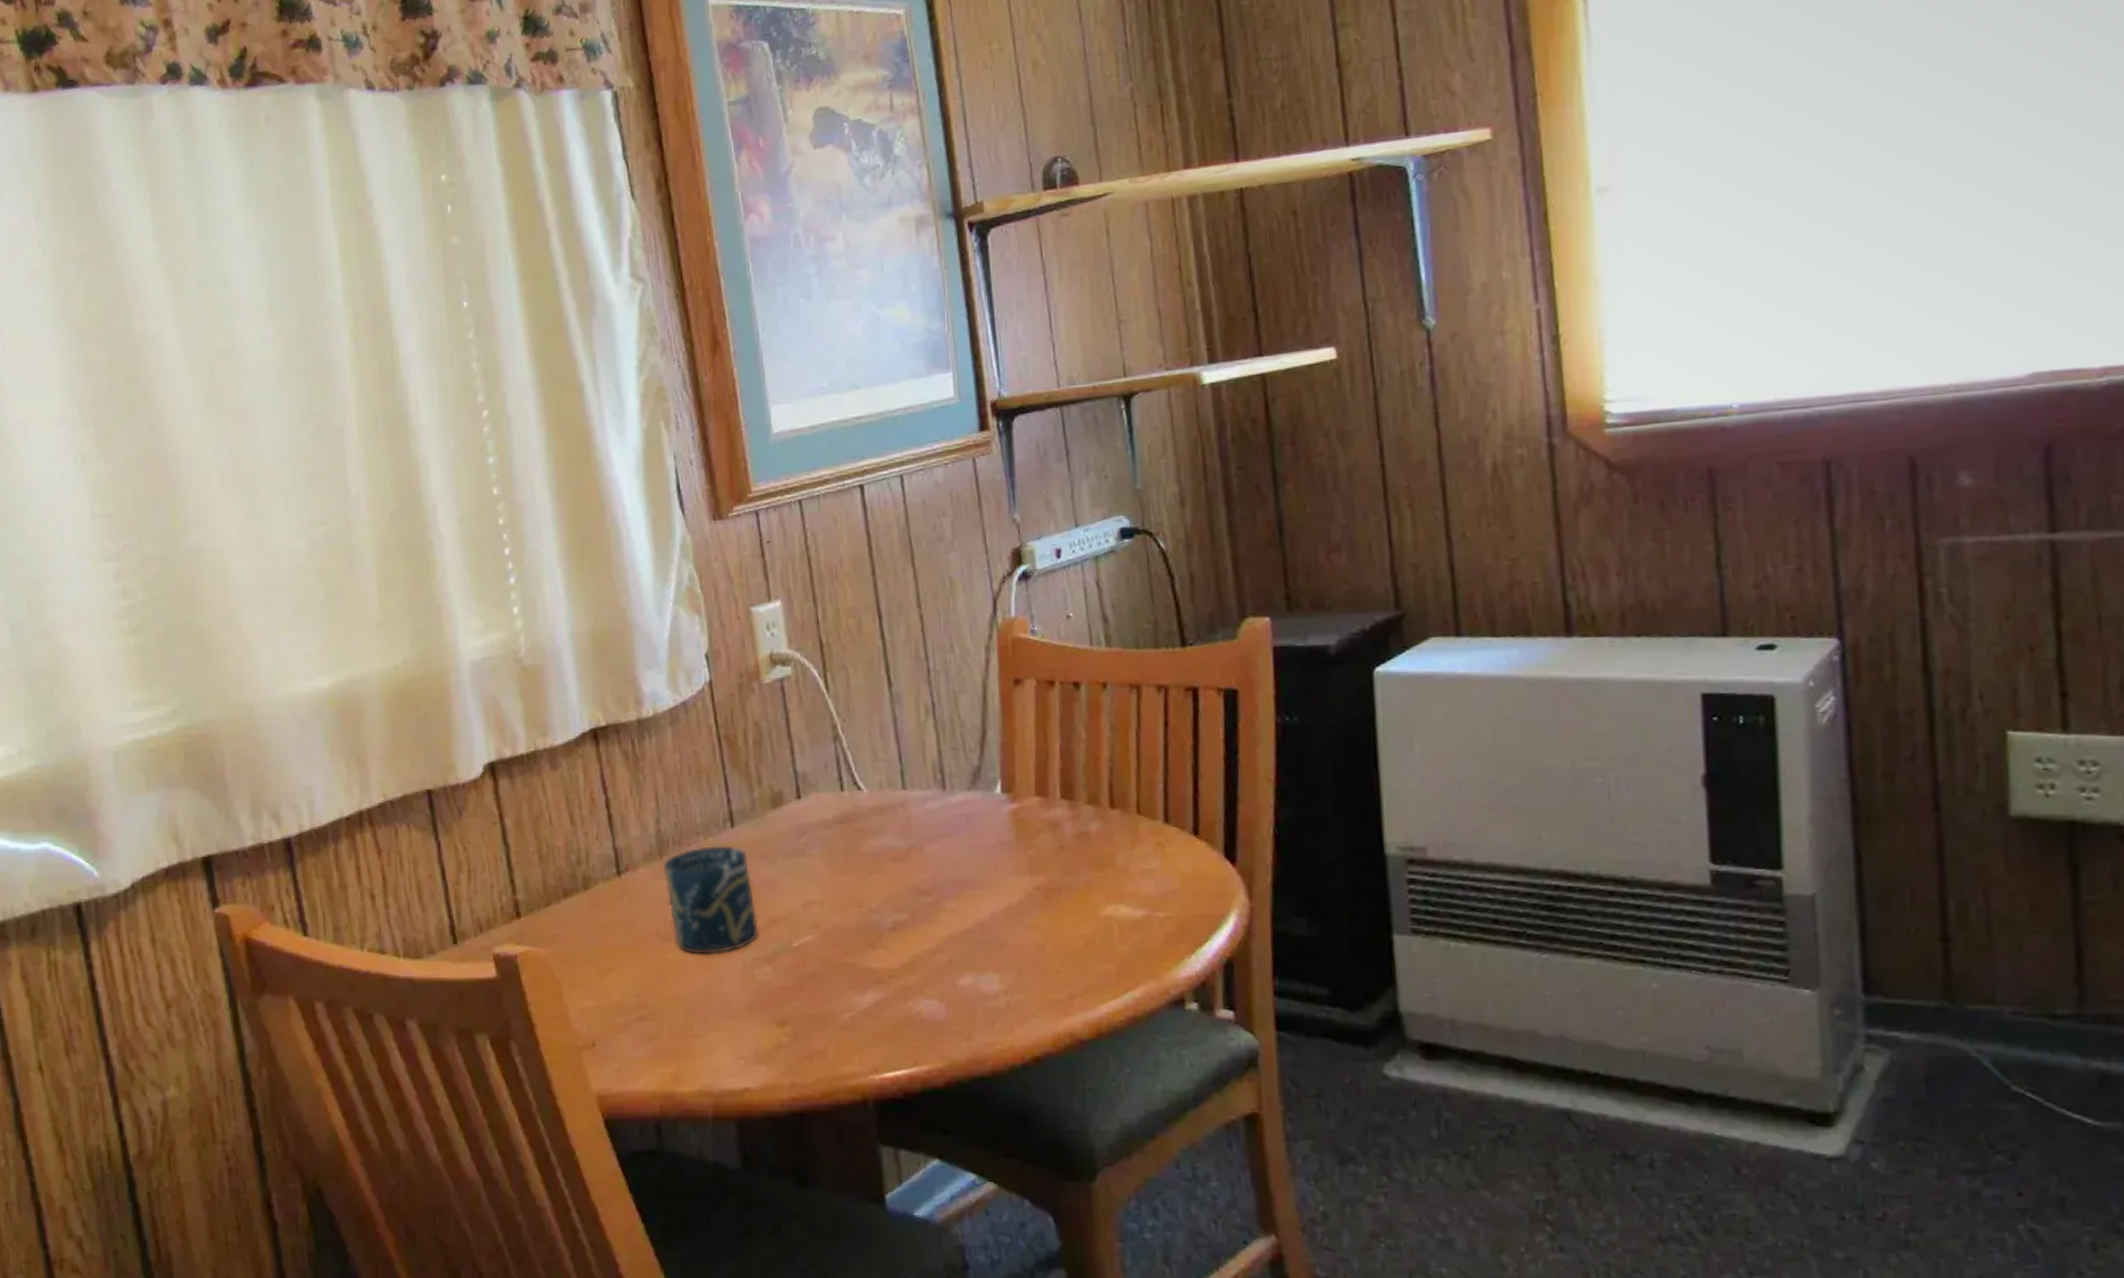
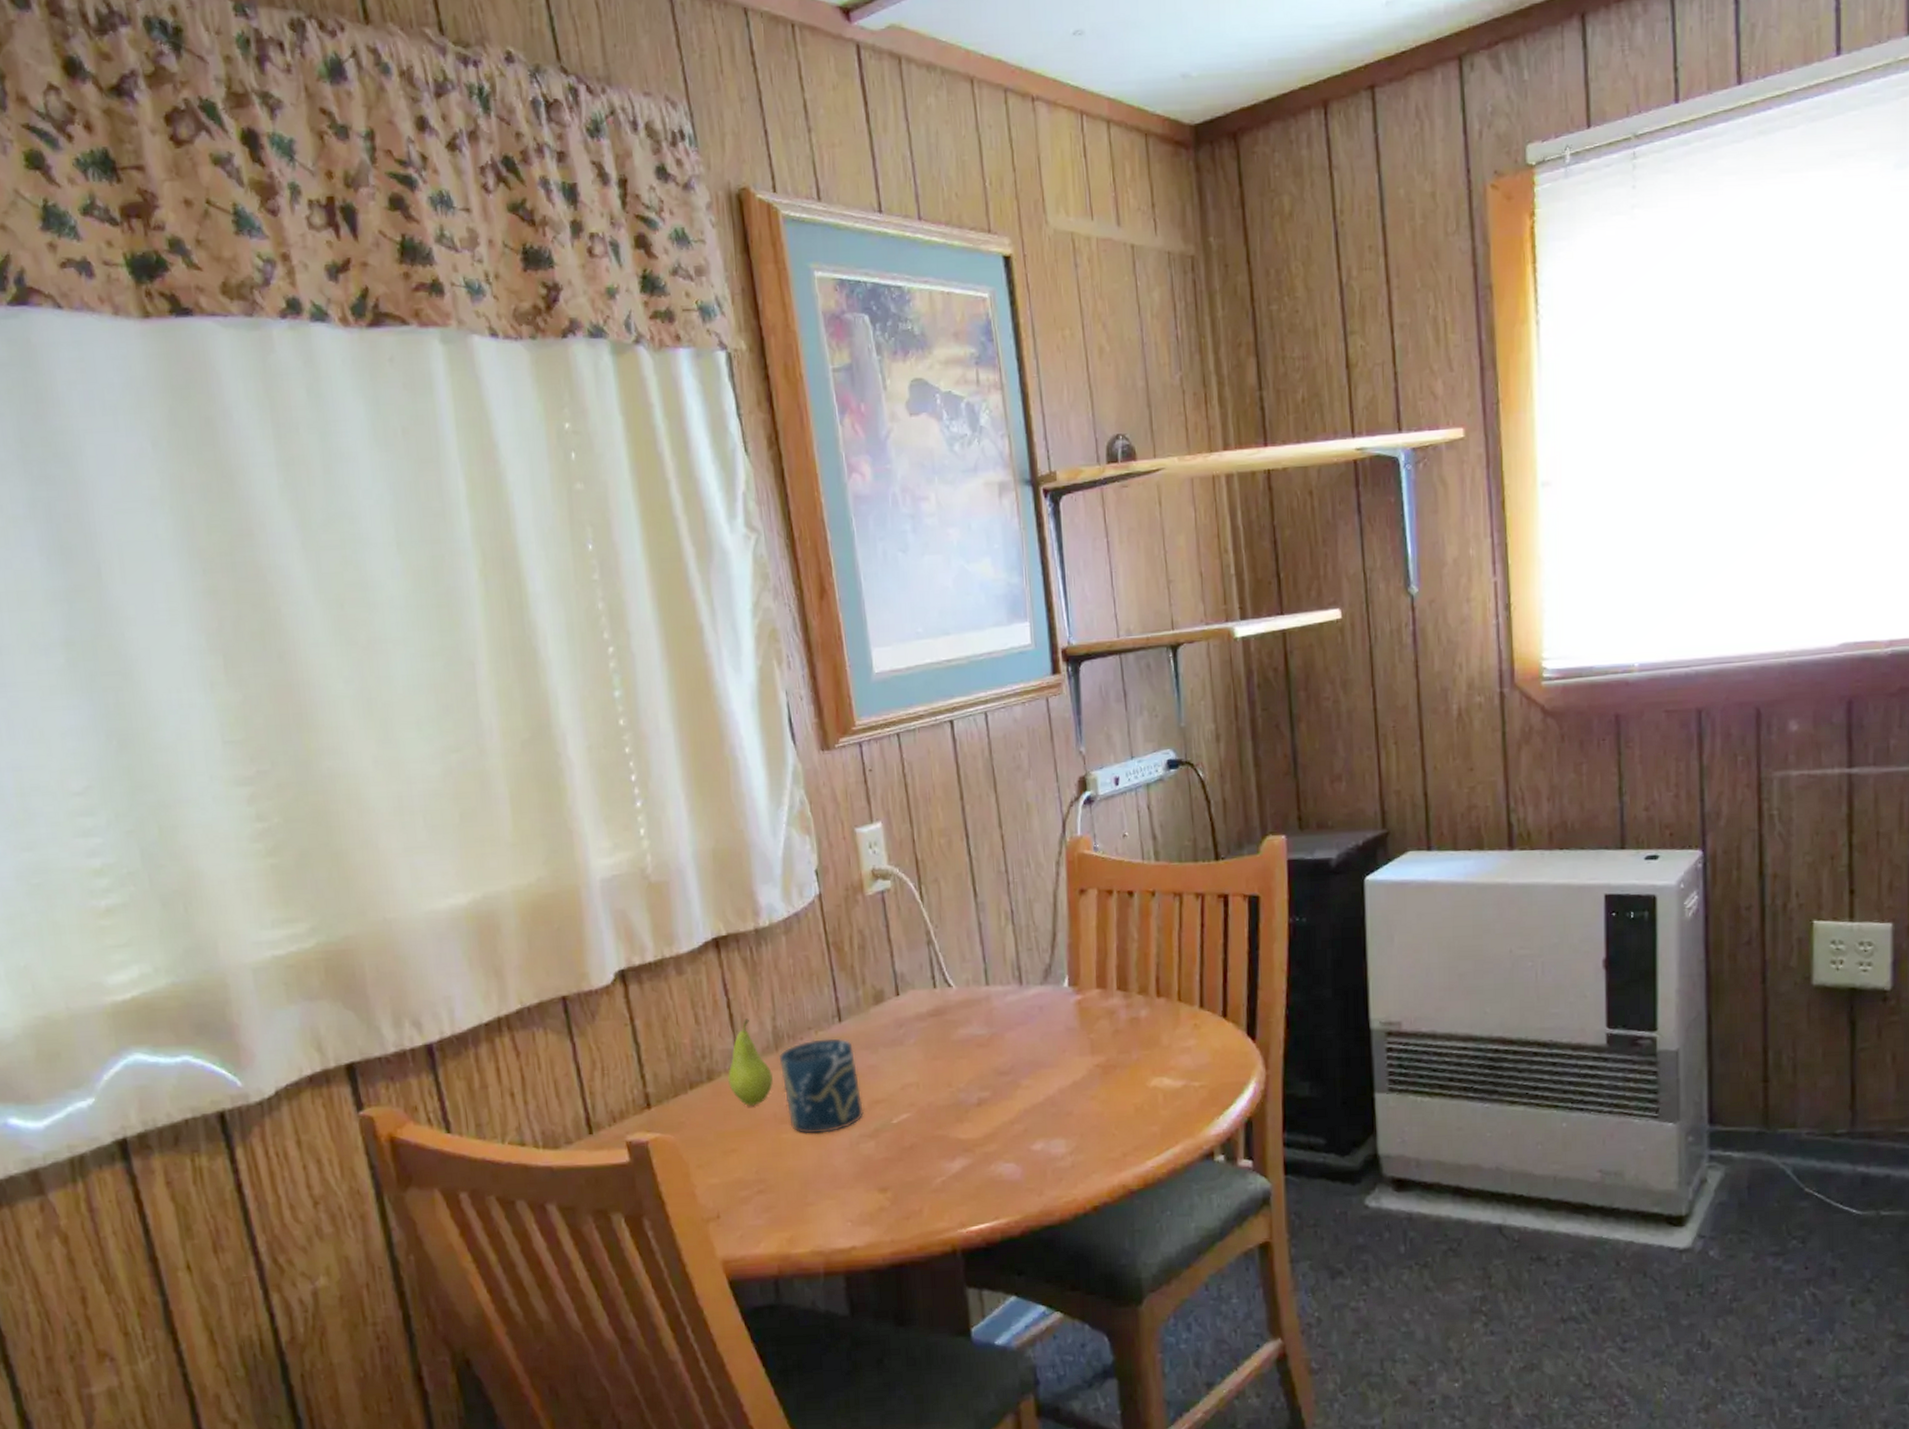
fruit: none [605,820,656,921] -> present [727,1019,773,1107]

